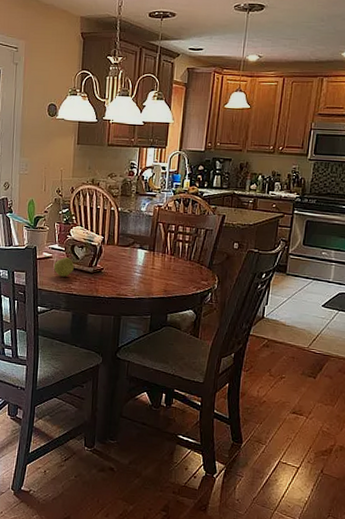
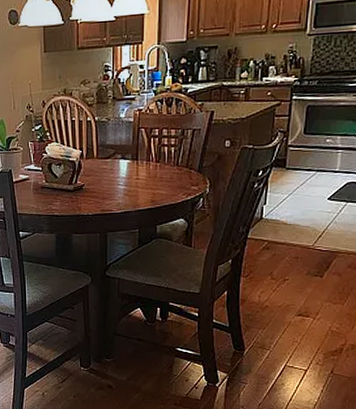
apple: present [53,257,74,277] -> none [31,177,53,198]

